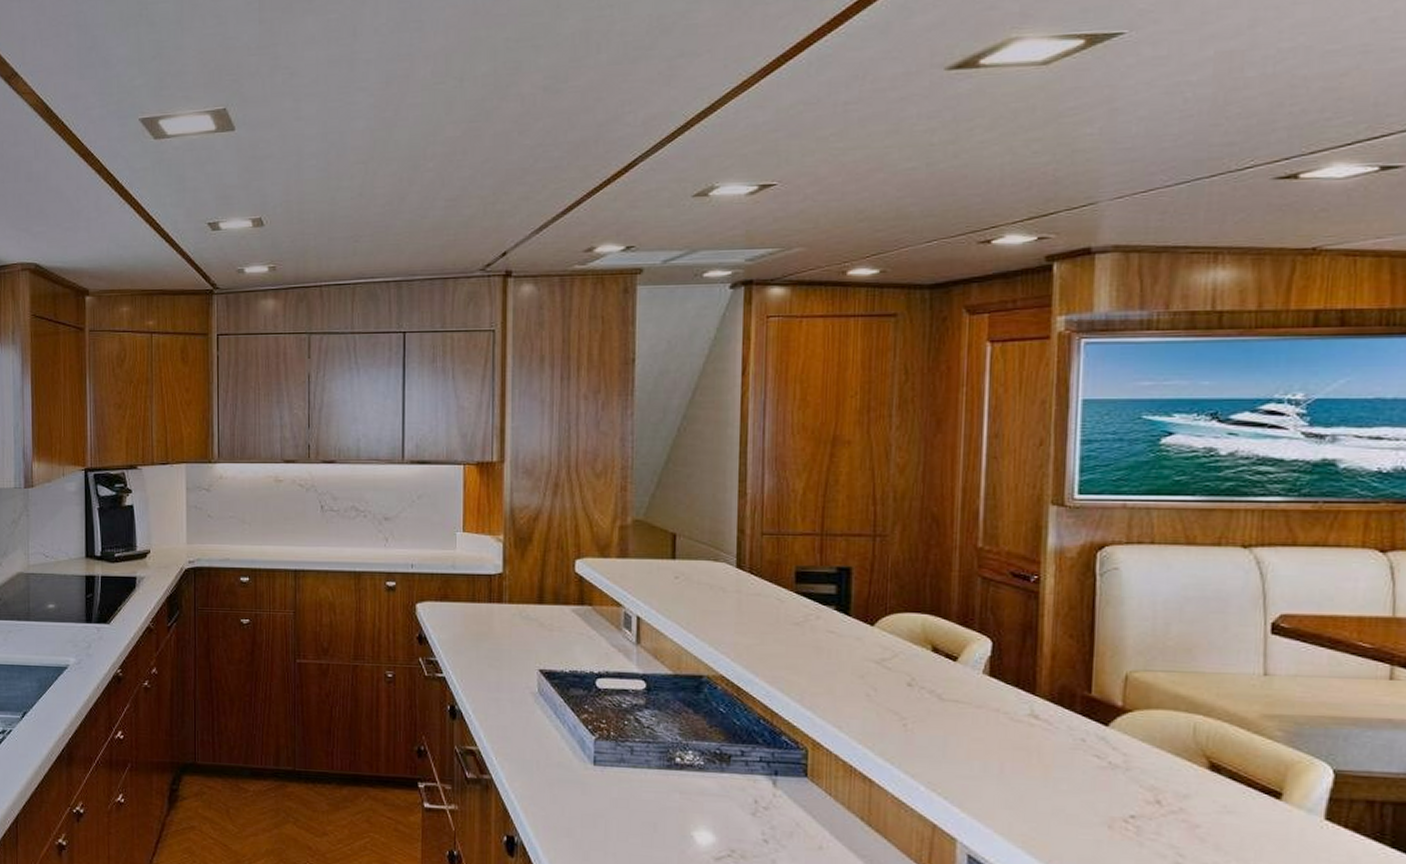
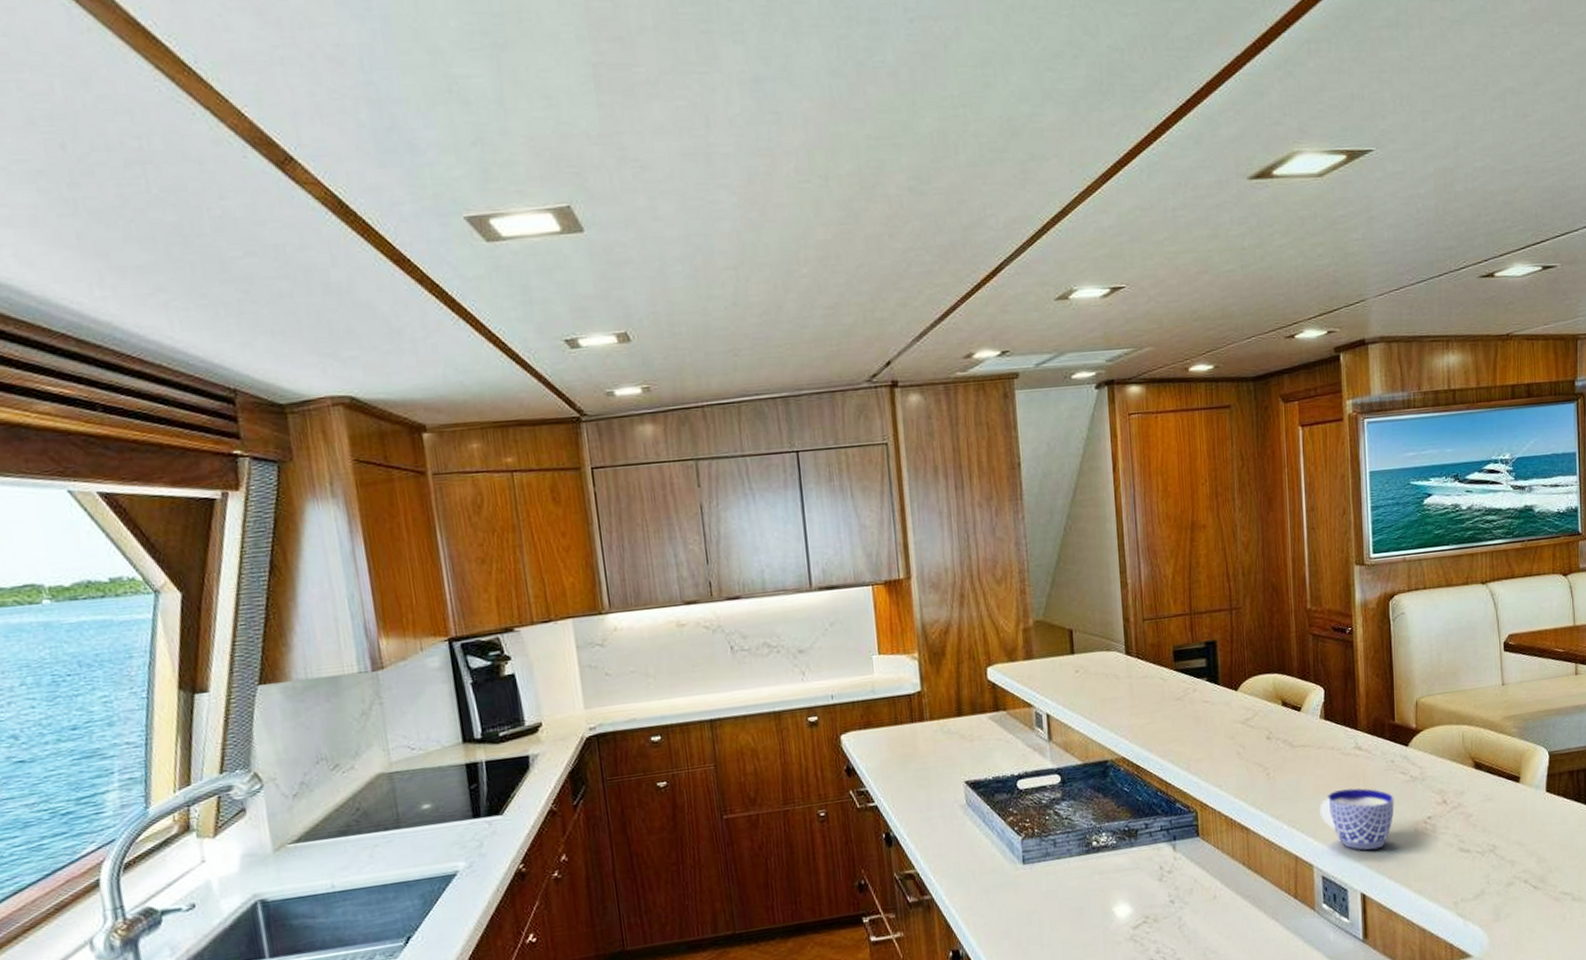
cup: none [972,760,1081,839] -> present [1320,788,1394,851]

